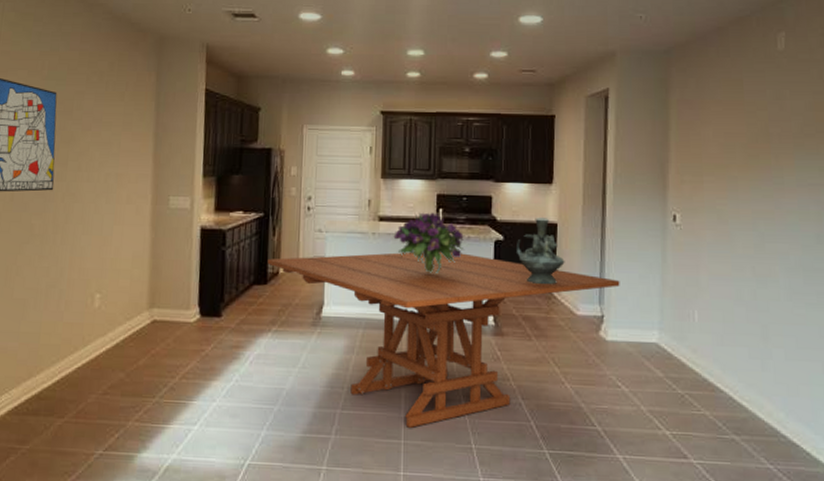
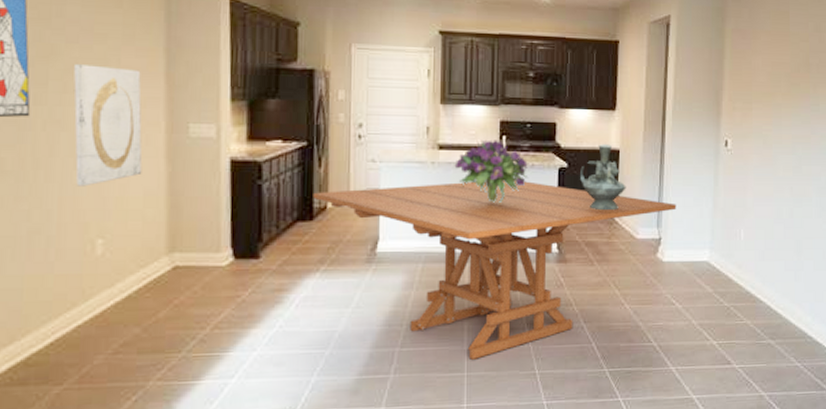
wall art: none [83,148,135,249] -> present [73,64,143,187]

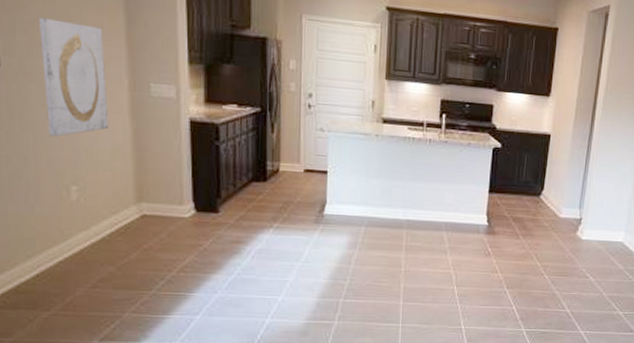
dining table: present [313,180,677,359] -> none [266,155,599,313]
bouquet: present [454,139,529,204] -> none [397,116,466,178]
decorative urn: present [580,144,626,211] -> none [512,128,554,191]

